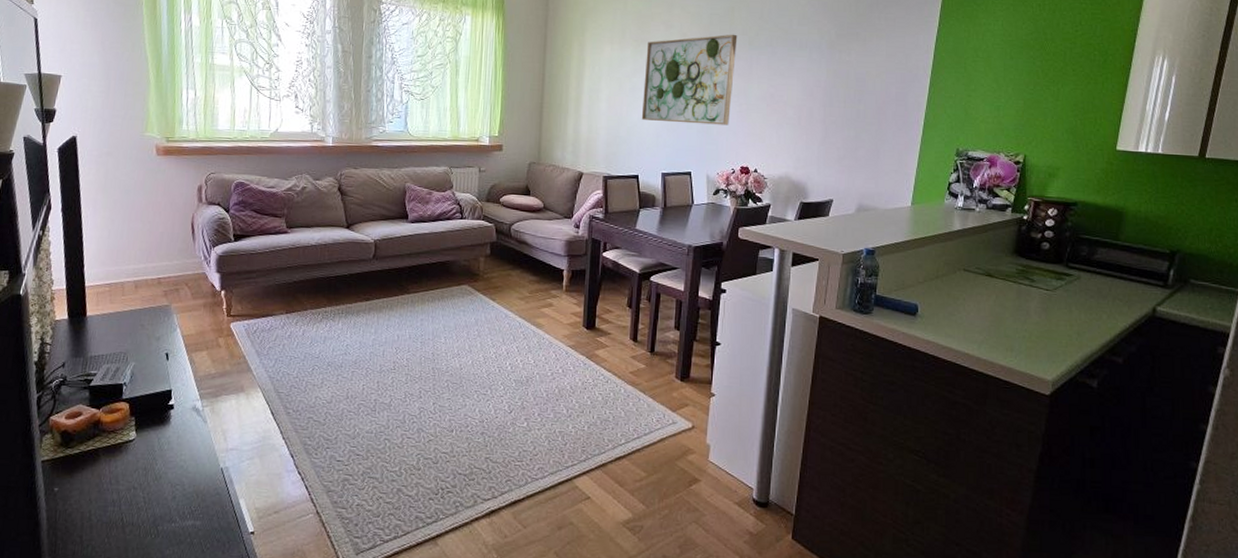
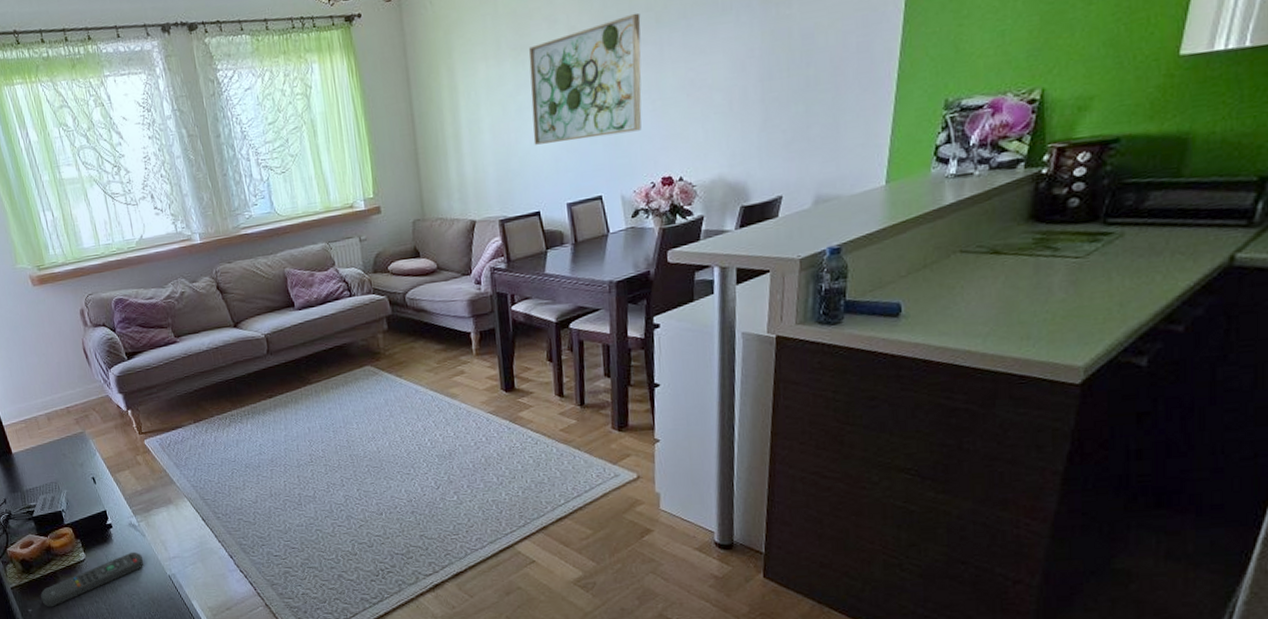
remote control: none [73,437,198,489] -> present [41,551,144,607]

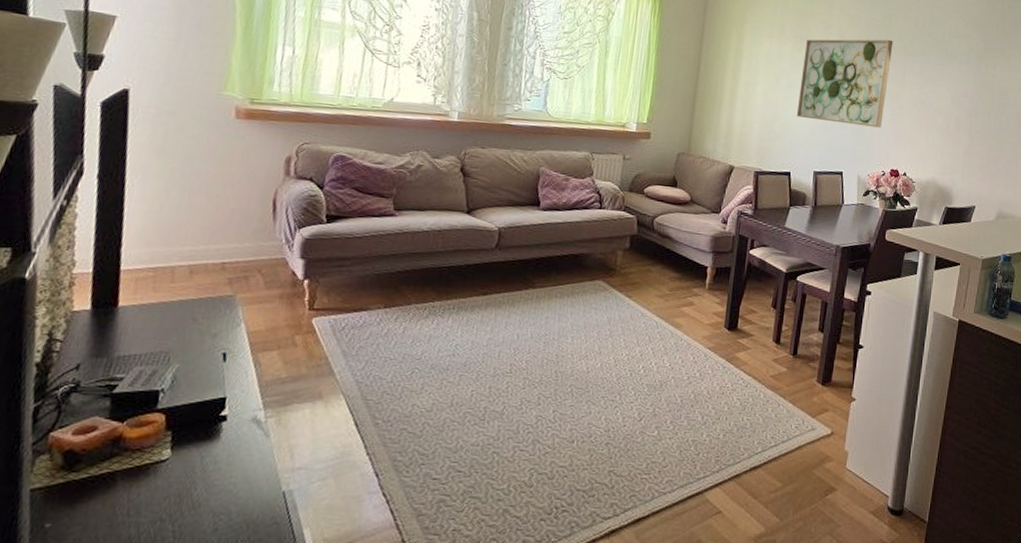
remote control: present [41,551,144,607] -> none [73,455,255,523]

